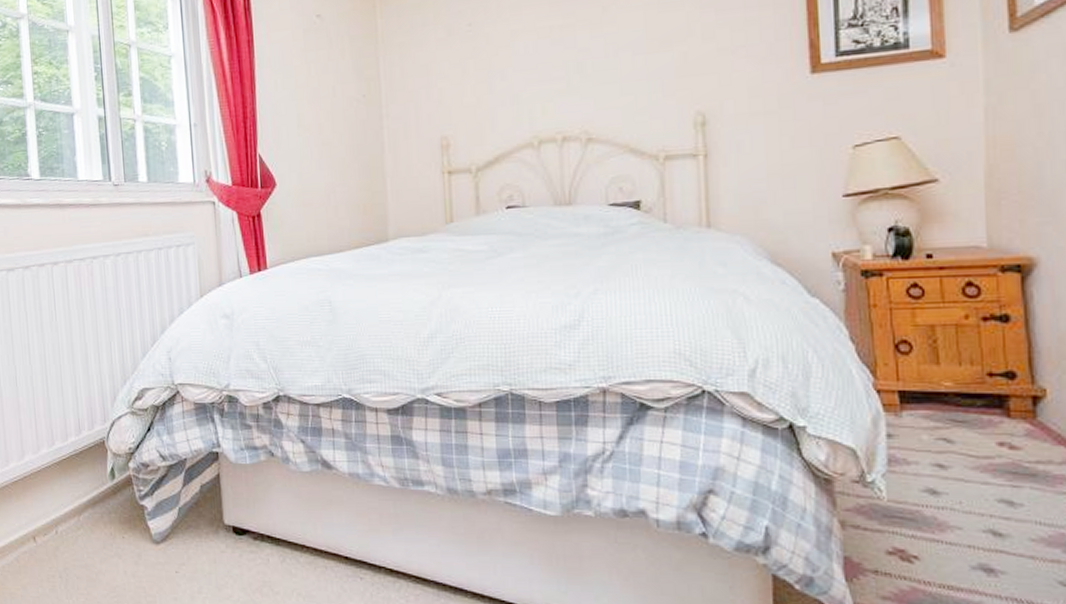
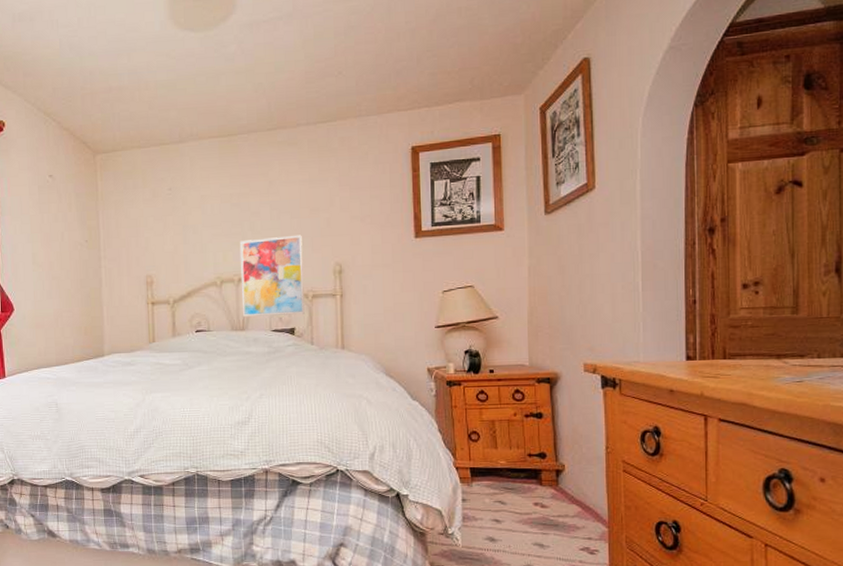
wall art: none [563,76,654,187] -> present [239,235,305,317]

